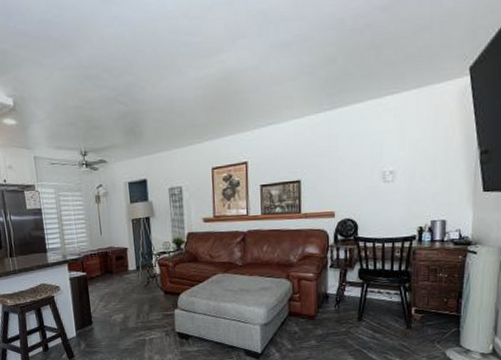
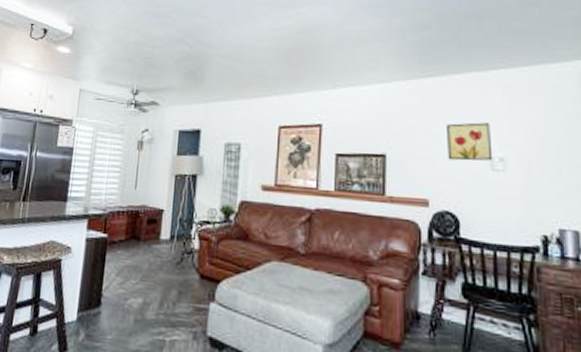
wall art: none [349,143,385,178] -> present [447,122,493,161]

